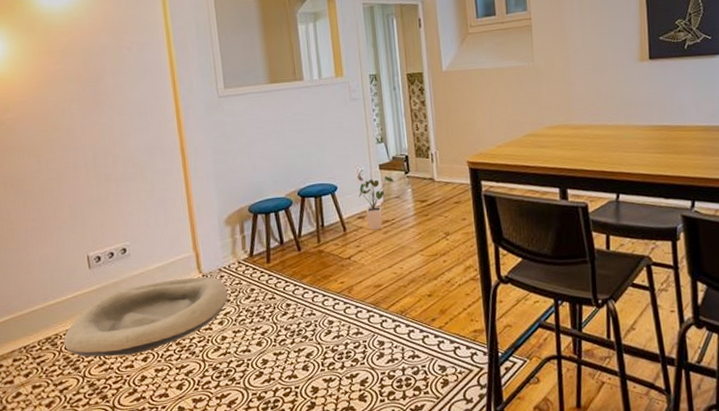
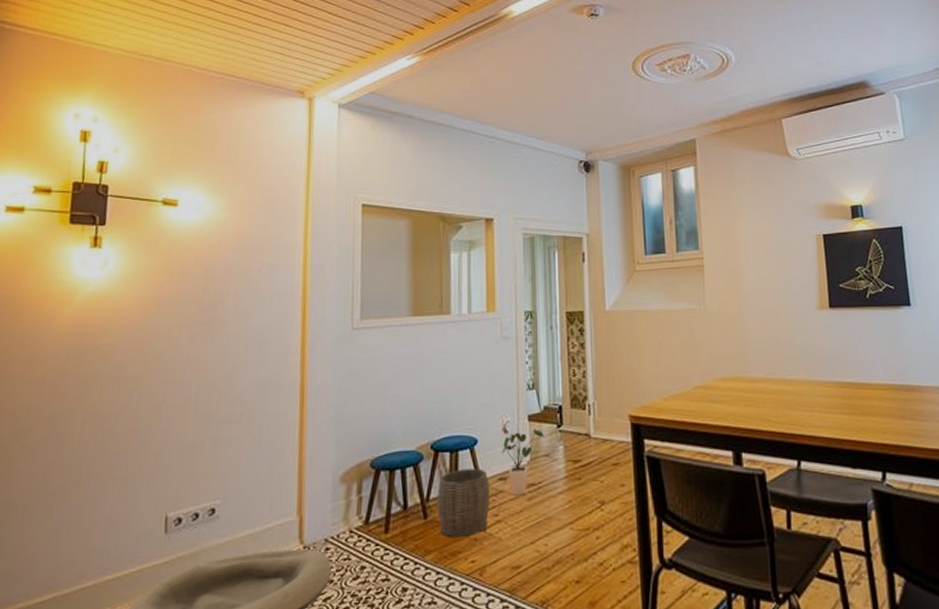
woven basket: none [307,210,353,265] -> present [437,468,491,538]

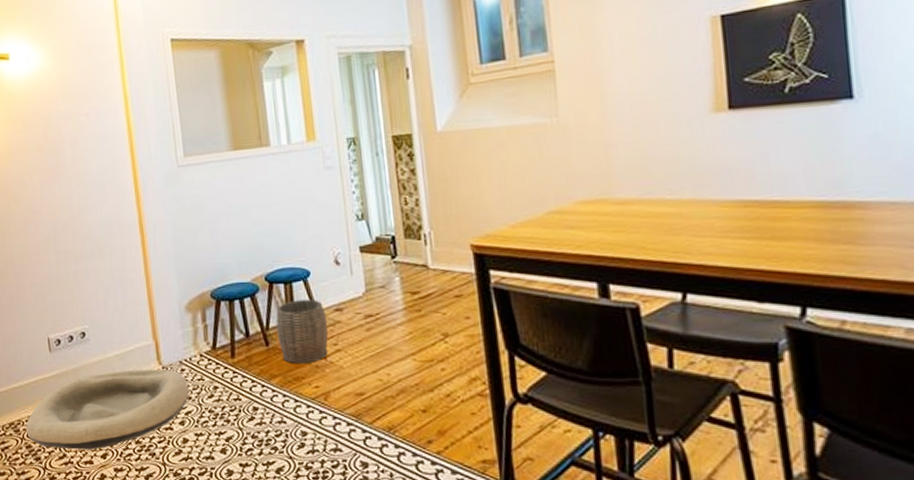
house plant: present [502,428,544,496] -> none [335,259,378,326]

